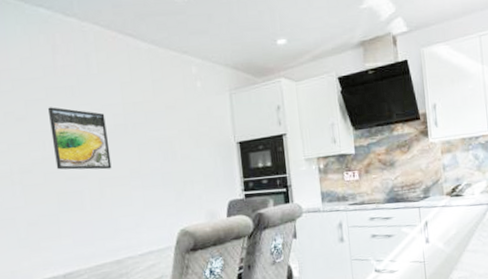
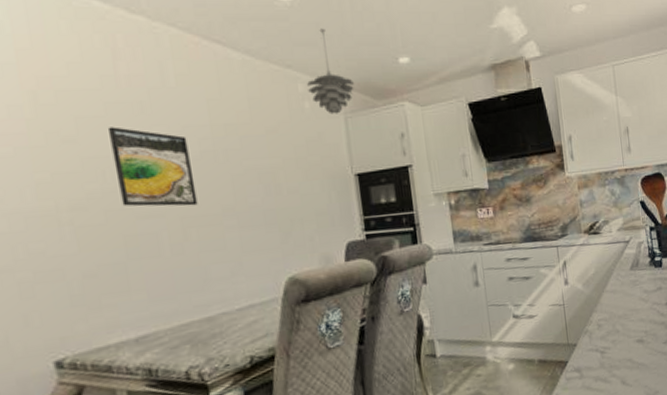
pendant light: none [199,18,238,92] -> present [307,28,354,114]

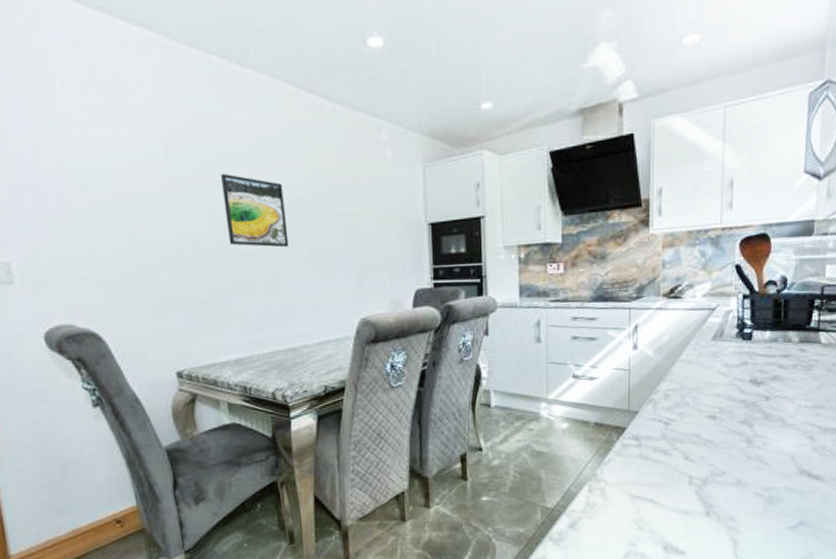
pendant light: present [307,28,354,114] -> none [390,75,435,163]

